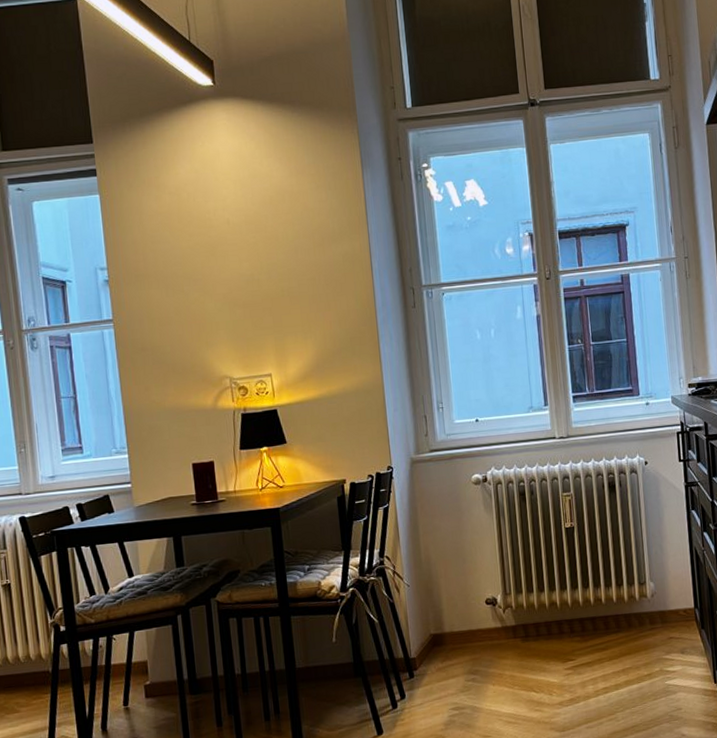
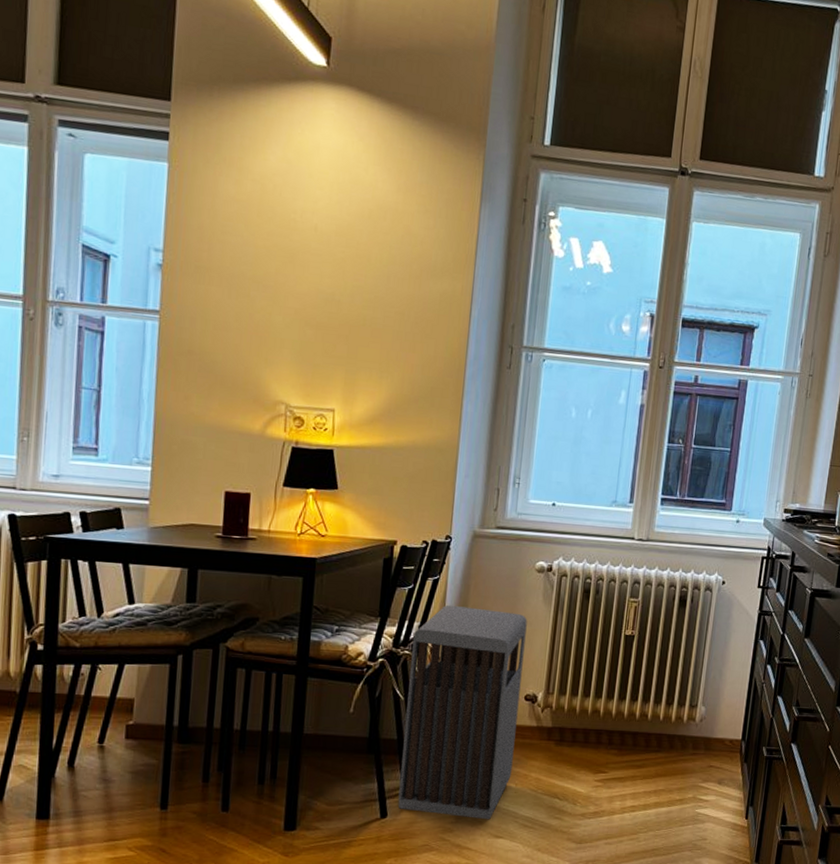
trash bin: none [376,525,488,725] -> present [398,604,527,820]

